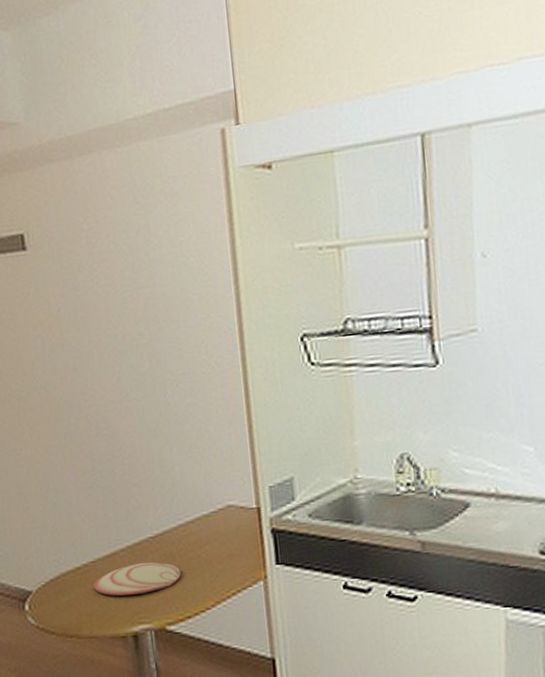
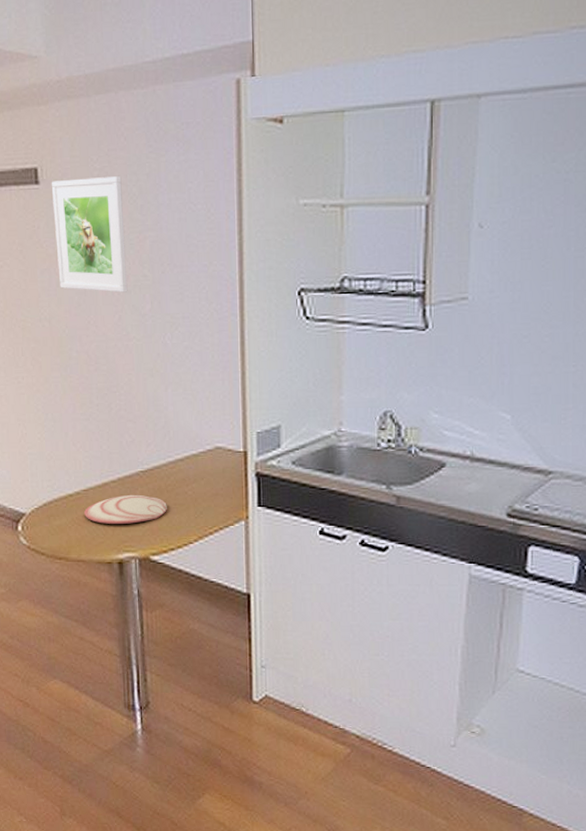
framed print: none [38,235,125,354] -> present [51,176,128,293]

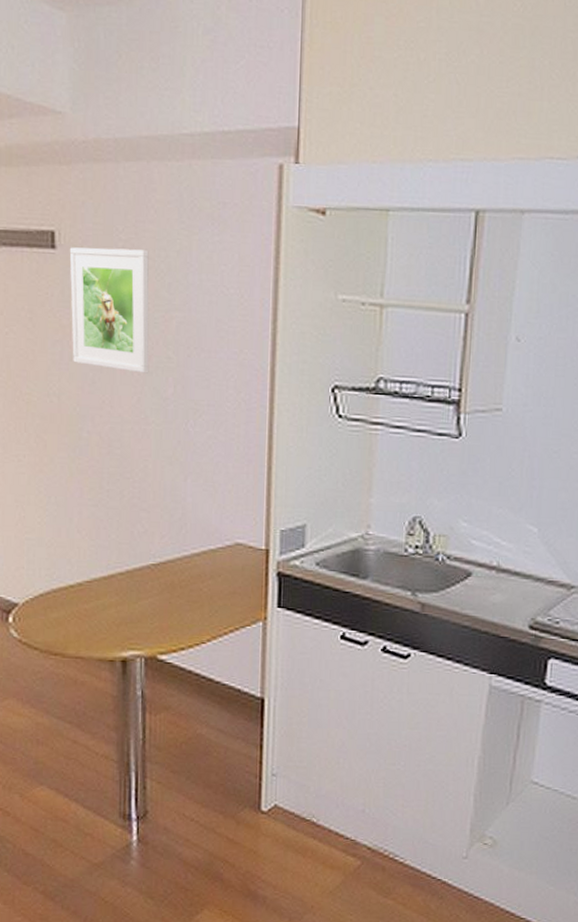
plate: present [84,494,167,524] -> none [86,588,179,620]

